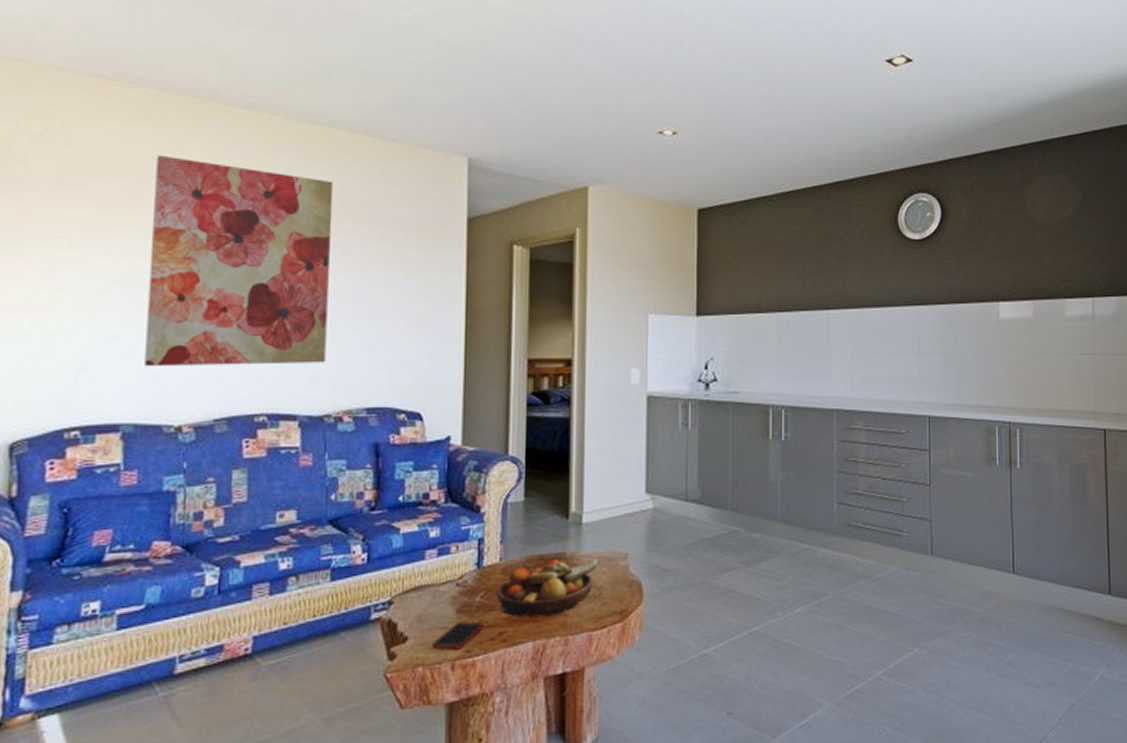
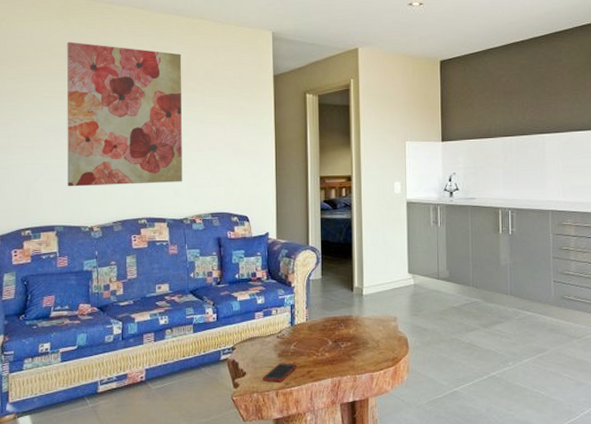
fruit bowl: present [497,558,600,617] -> none [305,320,377,361]

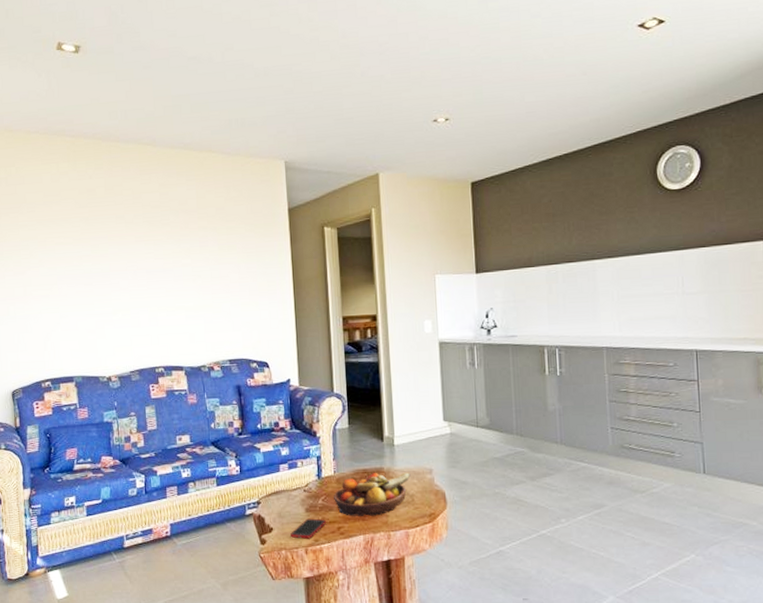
wall art: present [66,41,183,187] -> none [76,184,198,336]
fruit bowl: none [305,320,377,361] -> present [334,472,411,516]

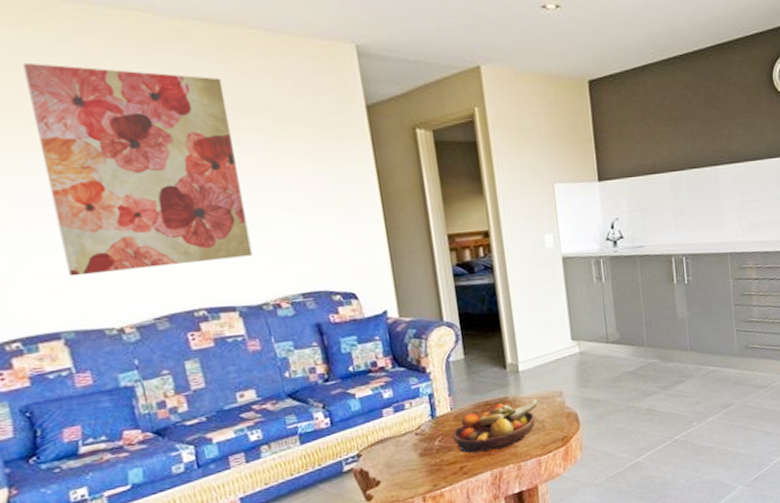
wall art: none [76,184,198,336] -> present [23,62,253,277]
cell phone: present [291,518,327,539] -> none [403,461,446,488]

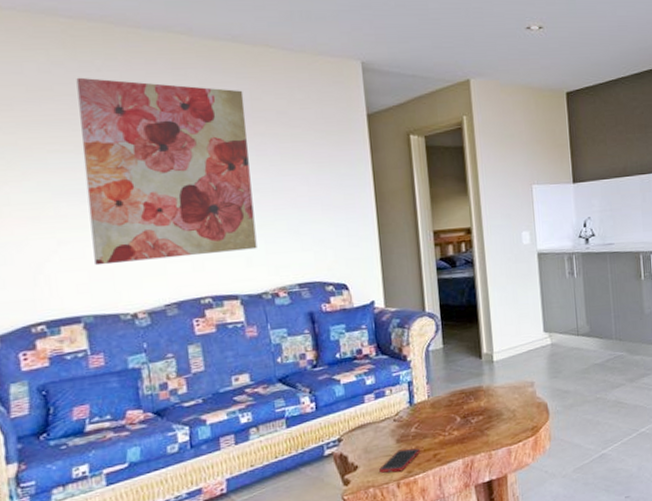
cell phone: none [403,461,446,488] -> present [379,448,421,473]
fruit bowl: present [452,398,539,454] -> none [428,388,512,441]

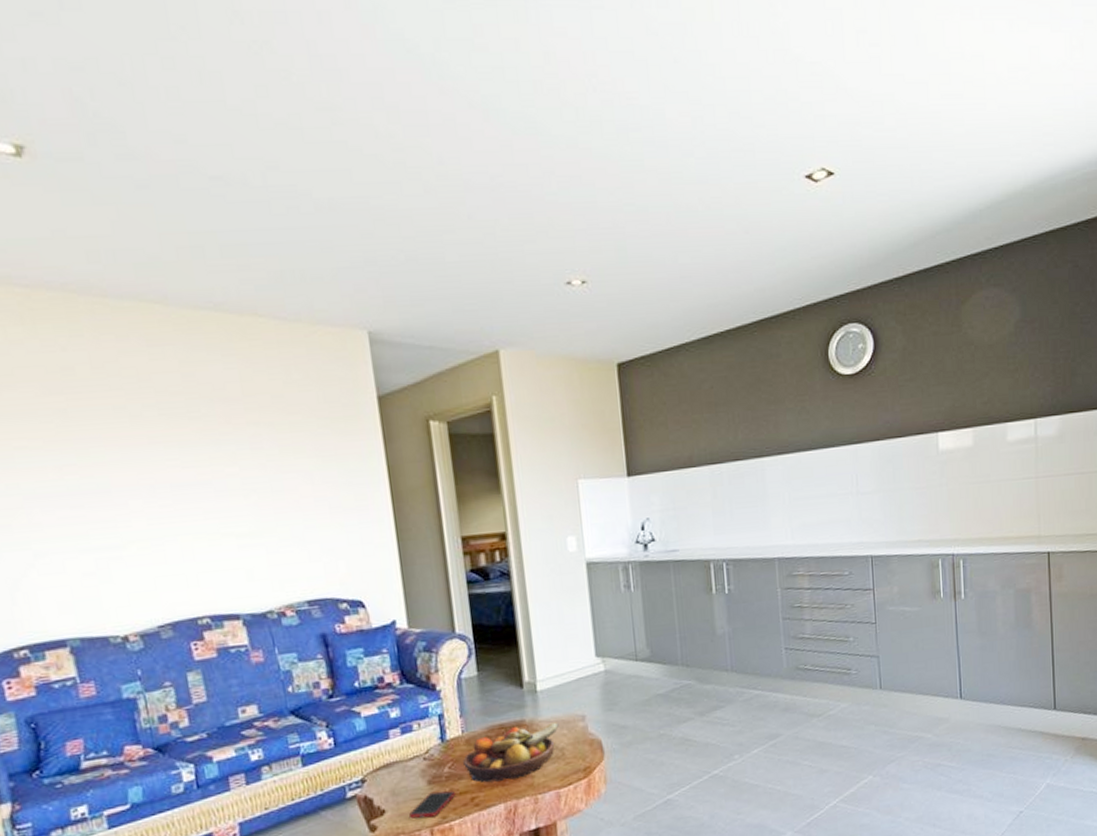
wall art: present [76,77,257,266] -> none [39,359,258,581]
fruit bowl: none [428,388,512,441] -> present [463,722,559,783]

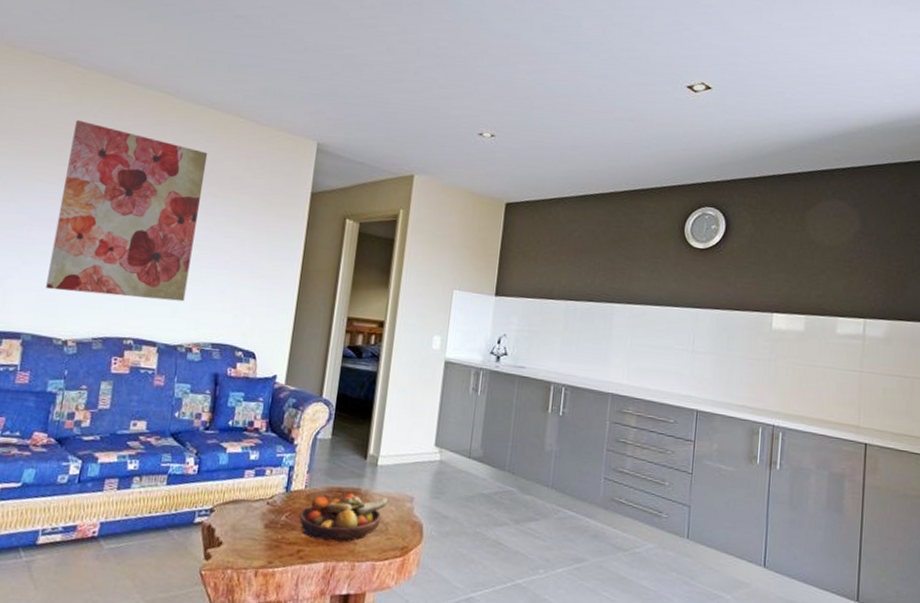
wall art: none [39,359,258,581] -> present [46,119,208,302]
cell phone: present [409,790,456,819] -> none [241,535,286,560]

